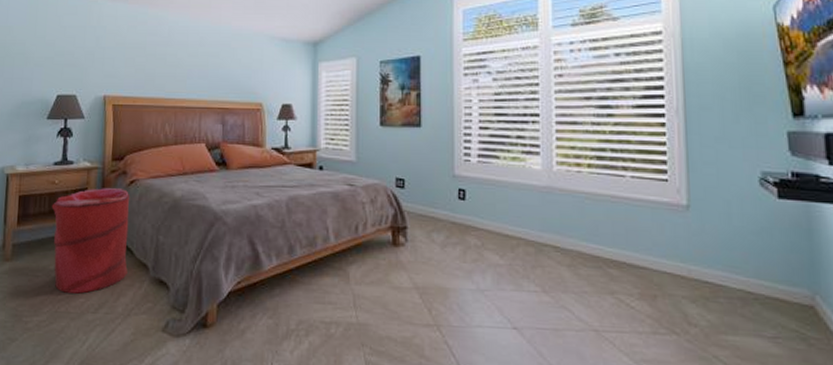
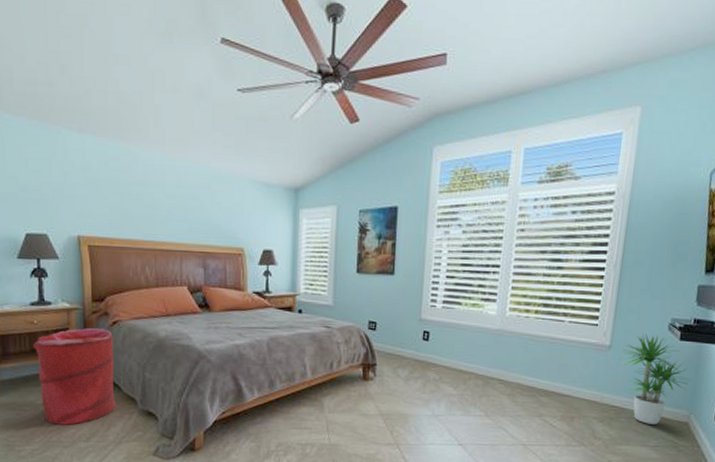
potted plant: none [702,190,806,308] -> present [618,333,692,425]

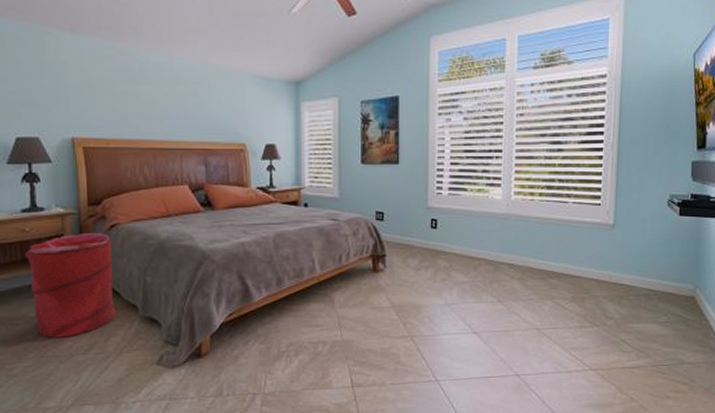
potted plant: present [618,333,692,425] -> none [623,210,694,301]

